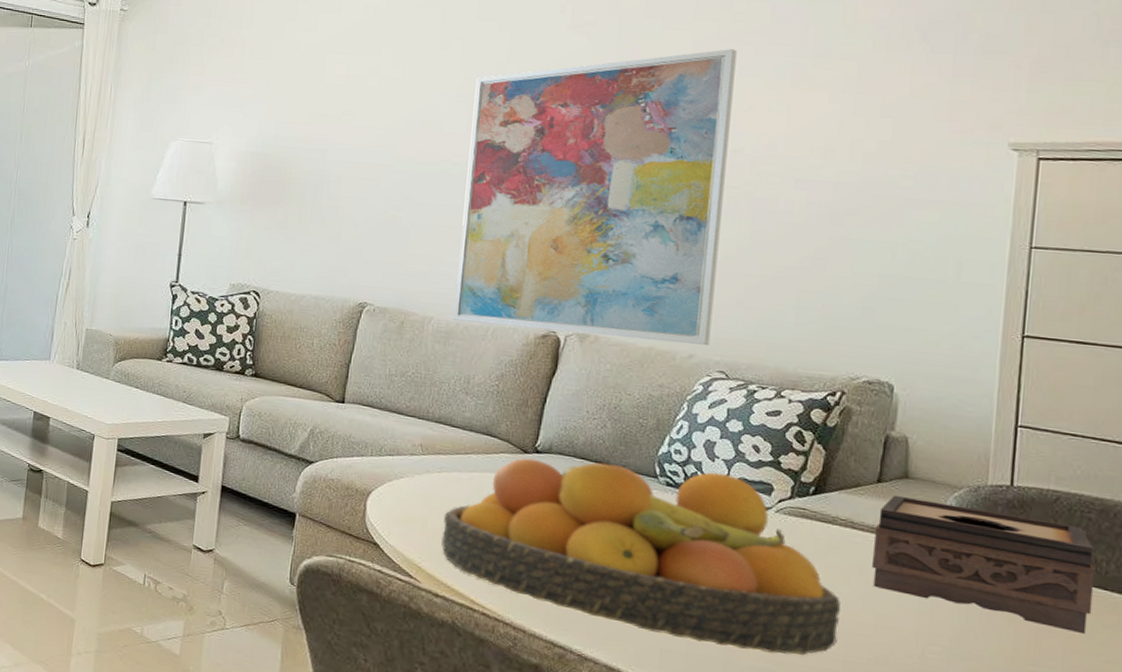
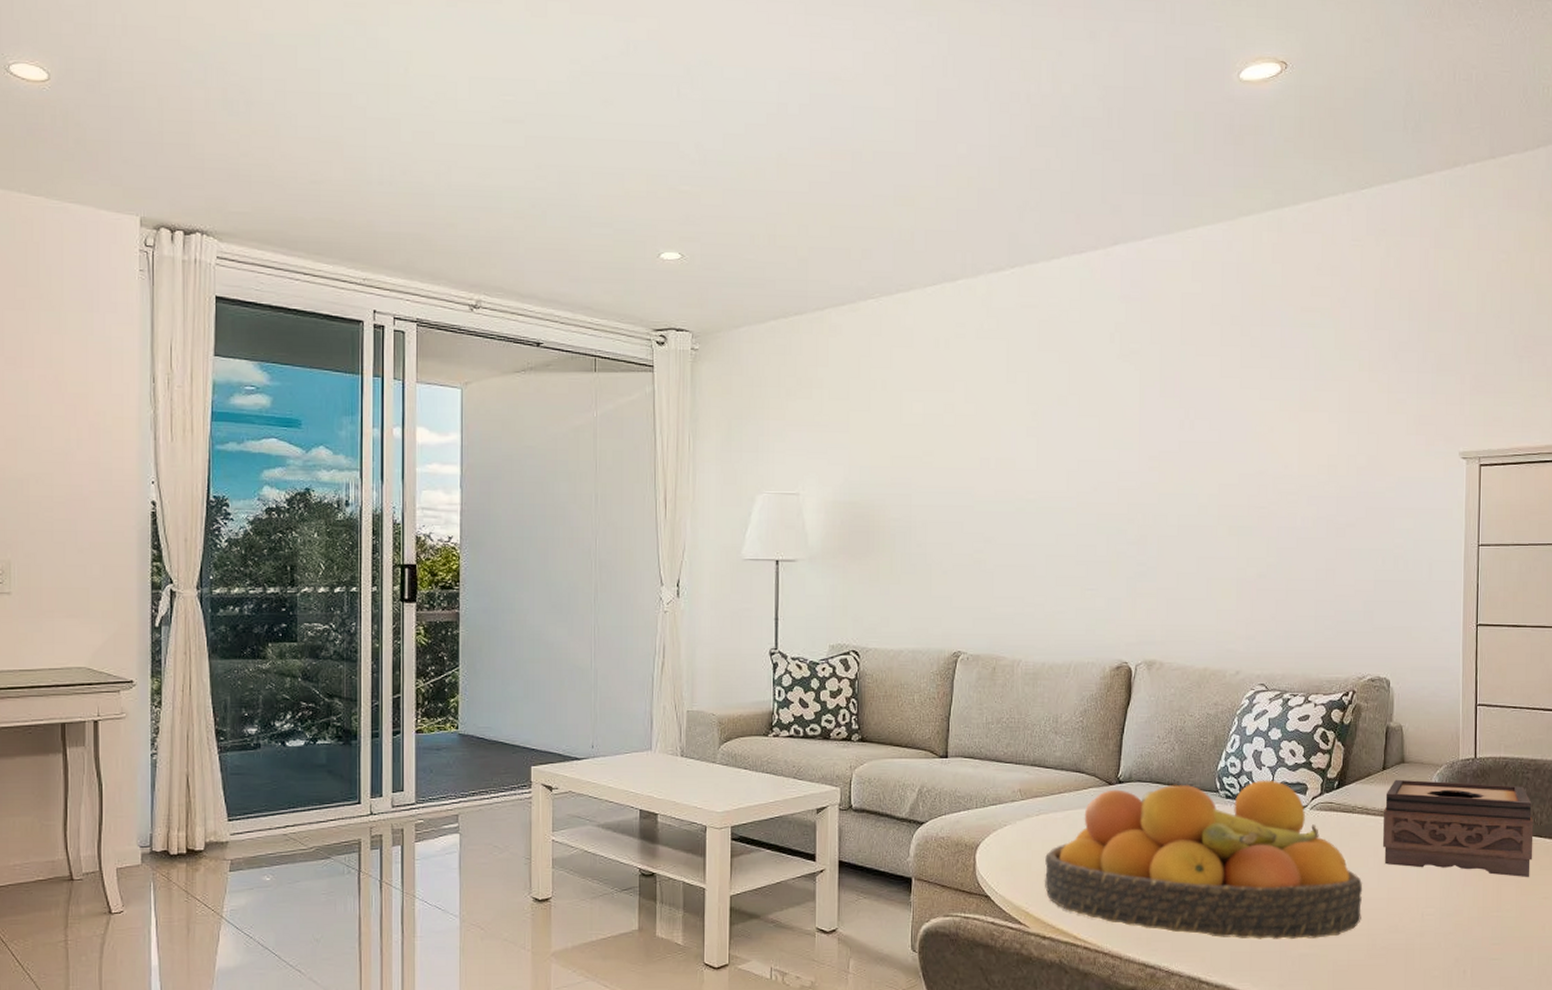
wall art: present [453,49,737,346] -> none [1039,374,1256,662]

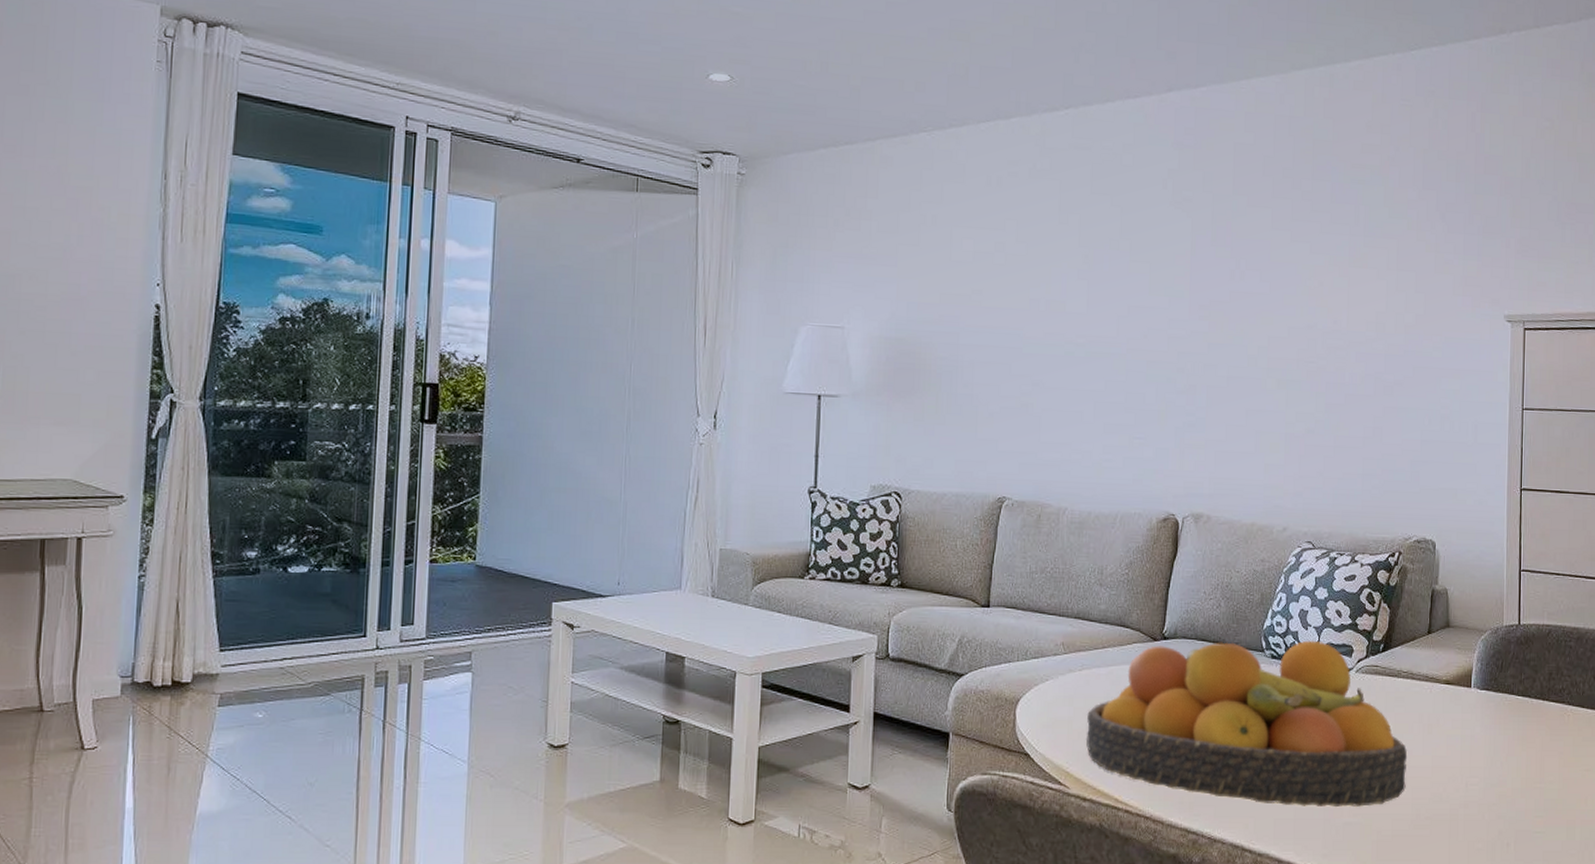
tissue box: present [1383,779,1534,878] -> none [1428,644,1576,749]

